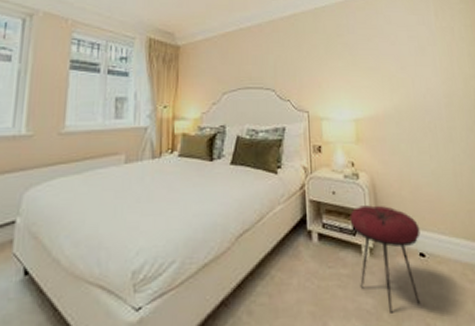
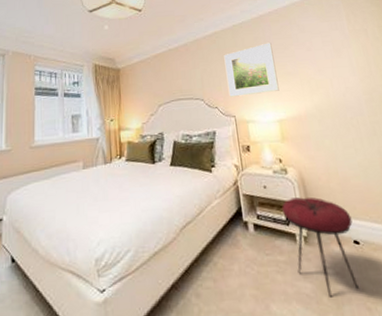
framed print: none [302,32,359,90] -> present [224,42,279,97]

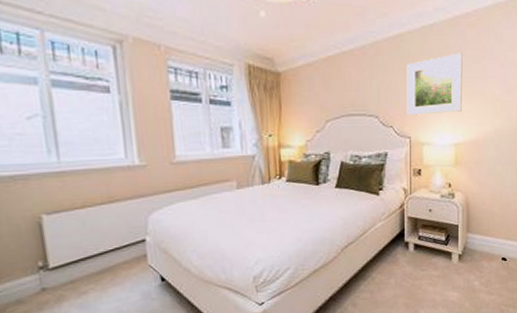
stool: present [282,197,359,297] -> none [443,220,505,303]

